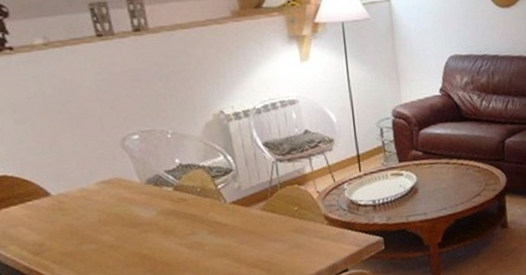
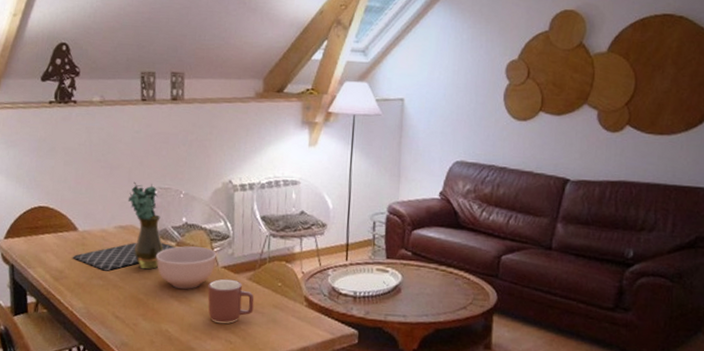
placemat: none [50,190,174,234] -> present [72,242,176,271]
vase: none [105,129,161,223] -> present [127,181,164,270]
bowl: none [153,186,223,235] -> present [156,246,217,289]
mug: none [219,213,274,261] -> present [207,278,255,324]

